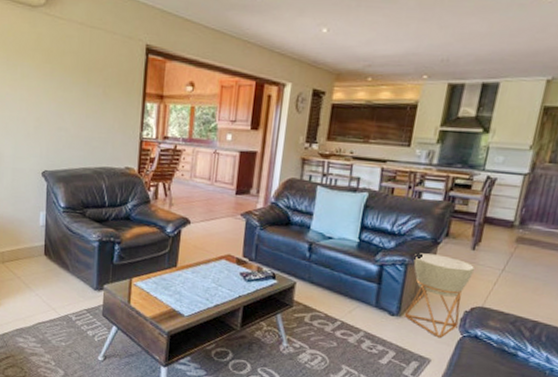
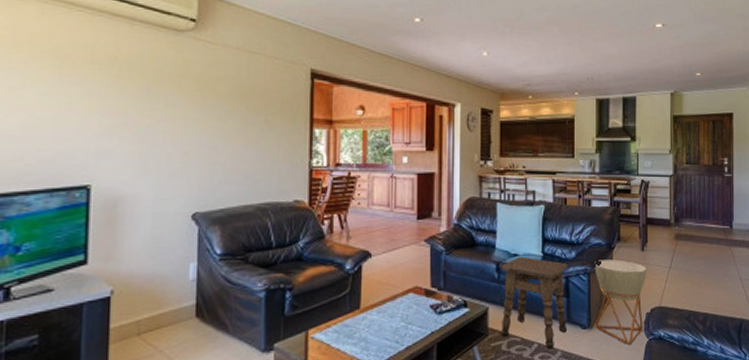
side table: none [305,239,385,329] -> present [501,256,568,349]

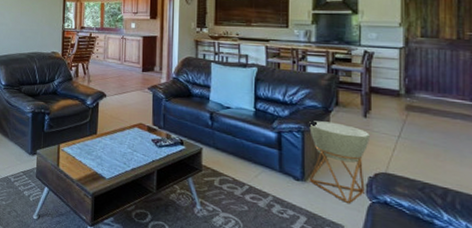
side table: present [501,256,568,349] -> none [213,109,281,193]

